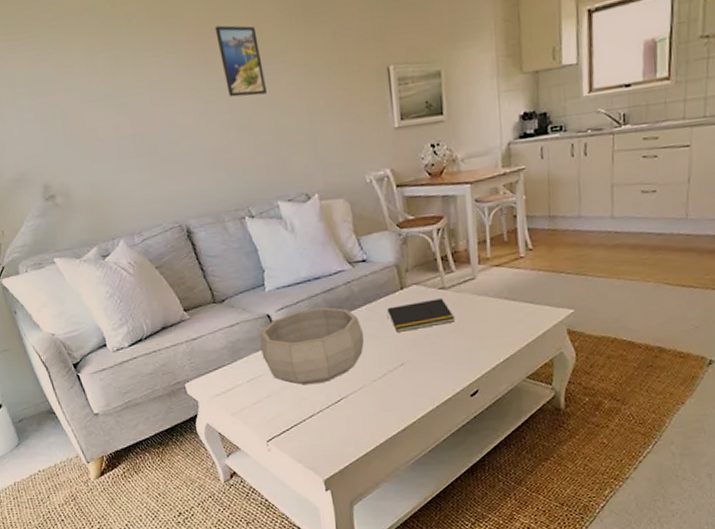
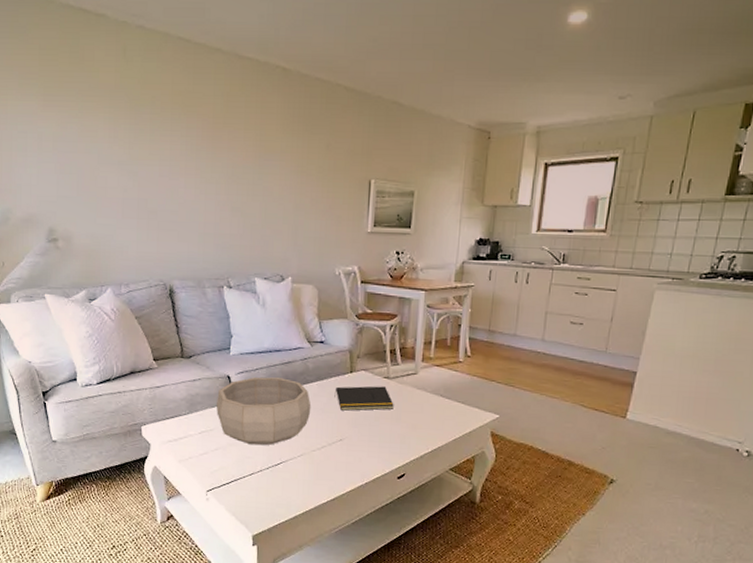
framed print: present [215,25,268,97] -> none [226,120,263,184]

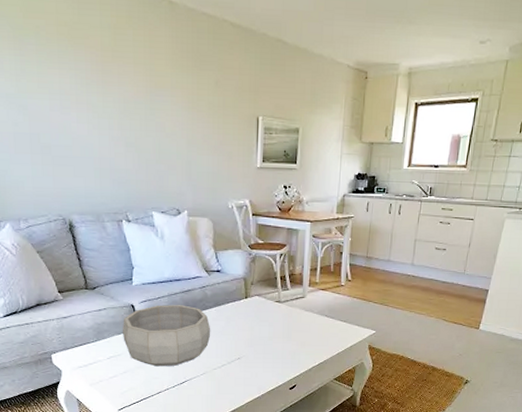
notepad: present [334,386,394,411] -> none [232,309,285,332]

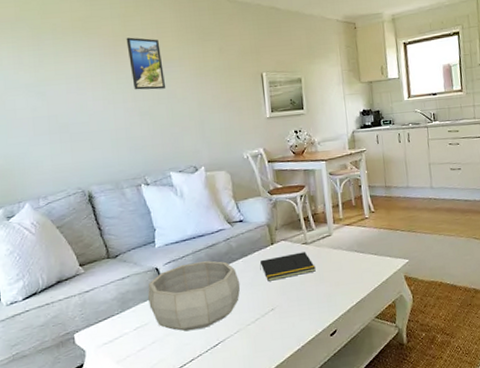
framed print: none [116,54,155,120] -> present [126,37,166,90]
notepad: none [232,309,285,332] -> present [259,252,316,281]

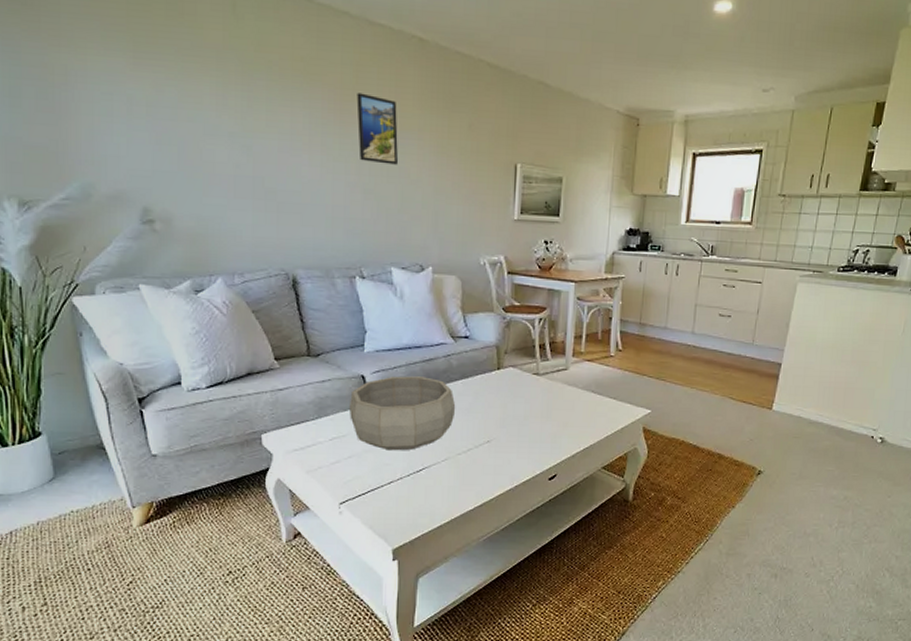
notepad: present [259,252,316,281] -> none [481,383,544,410]

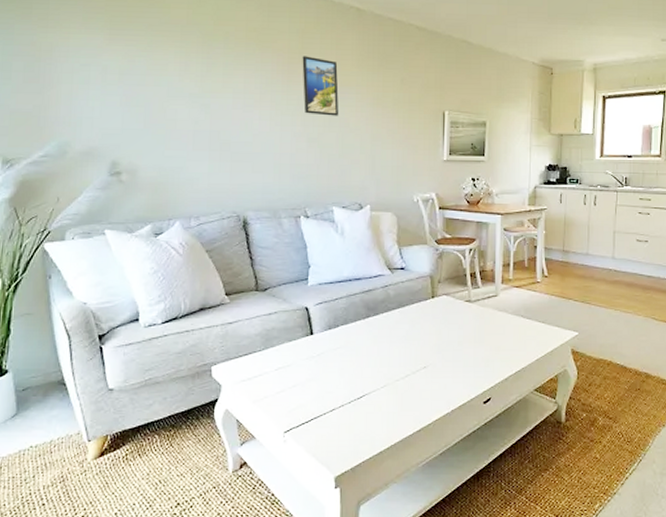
decorative bowl: present [348,376,456,451] -> none [293,307,394,379]

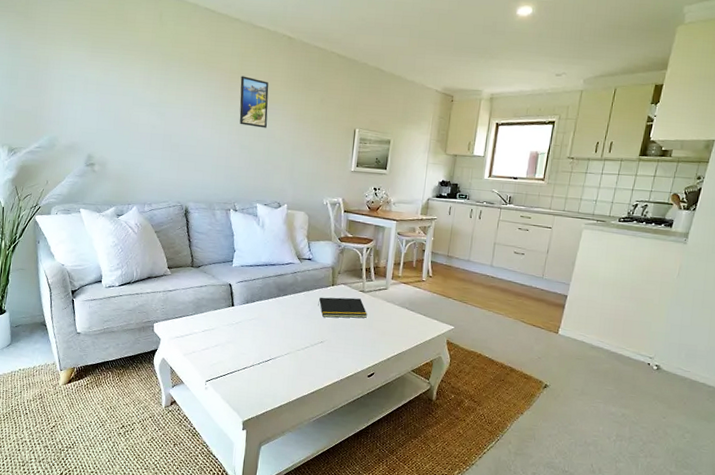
notepad: none [417,310,476,337] -> present [318,297,367,318]

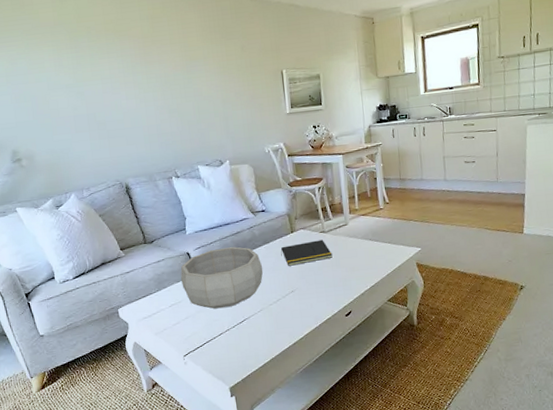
decorative bowl: none [218,286,298,344] -> present [180,246,263,309]
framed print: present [239,76,269,128] -> none [154,38,193,89]

